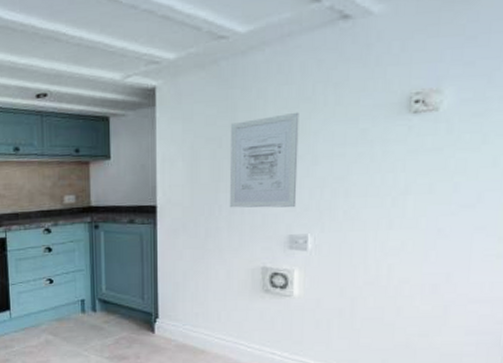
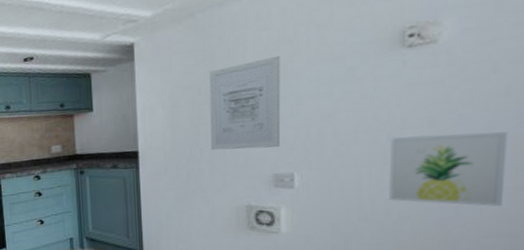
wall art: none [391,201,493,274] -> present [388,132,508,207]

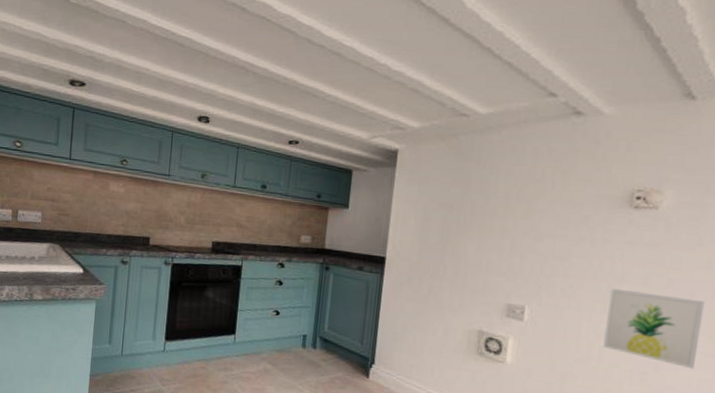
wall art: present [209,55,281,151] -> none [453,191,528,279]

